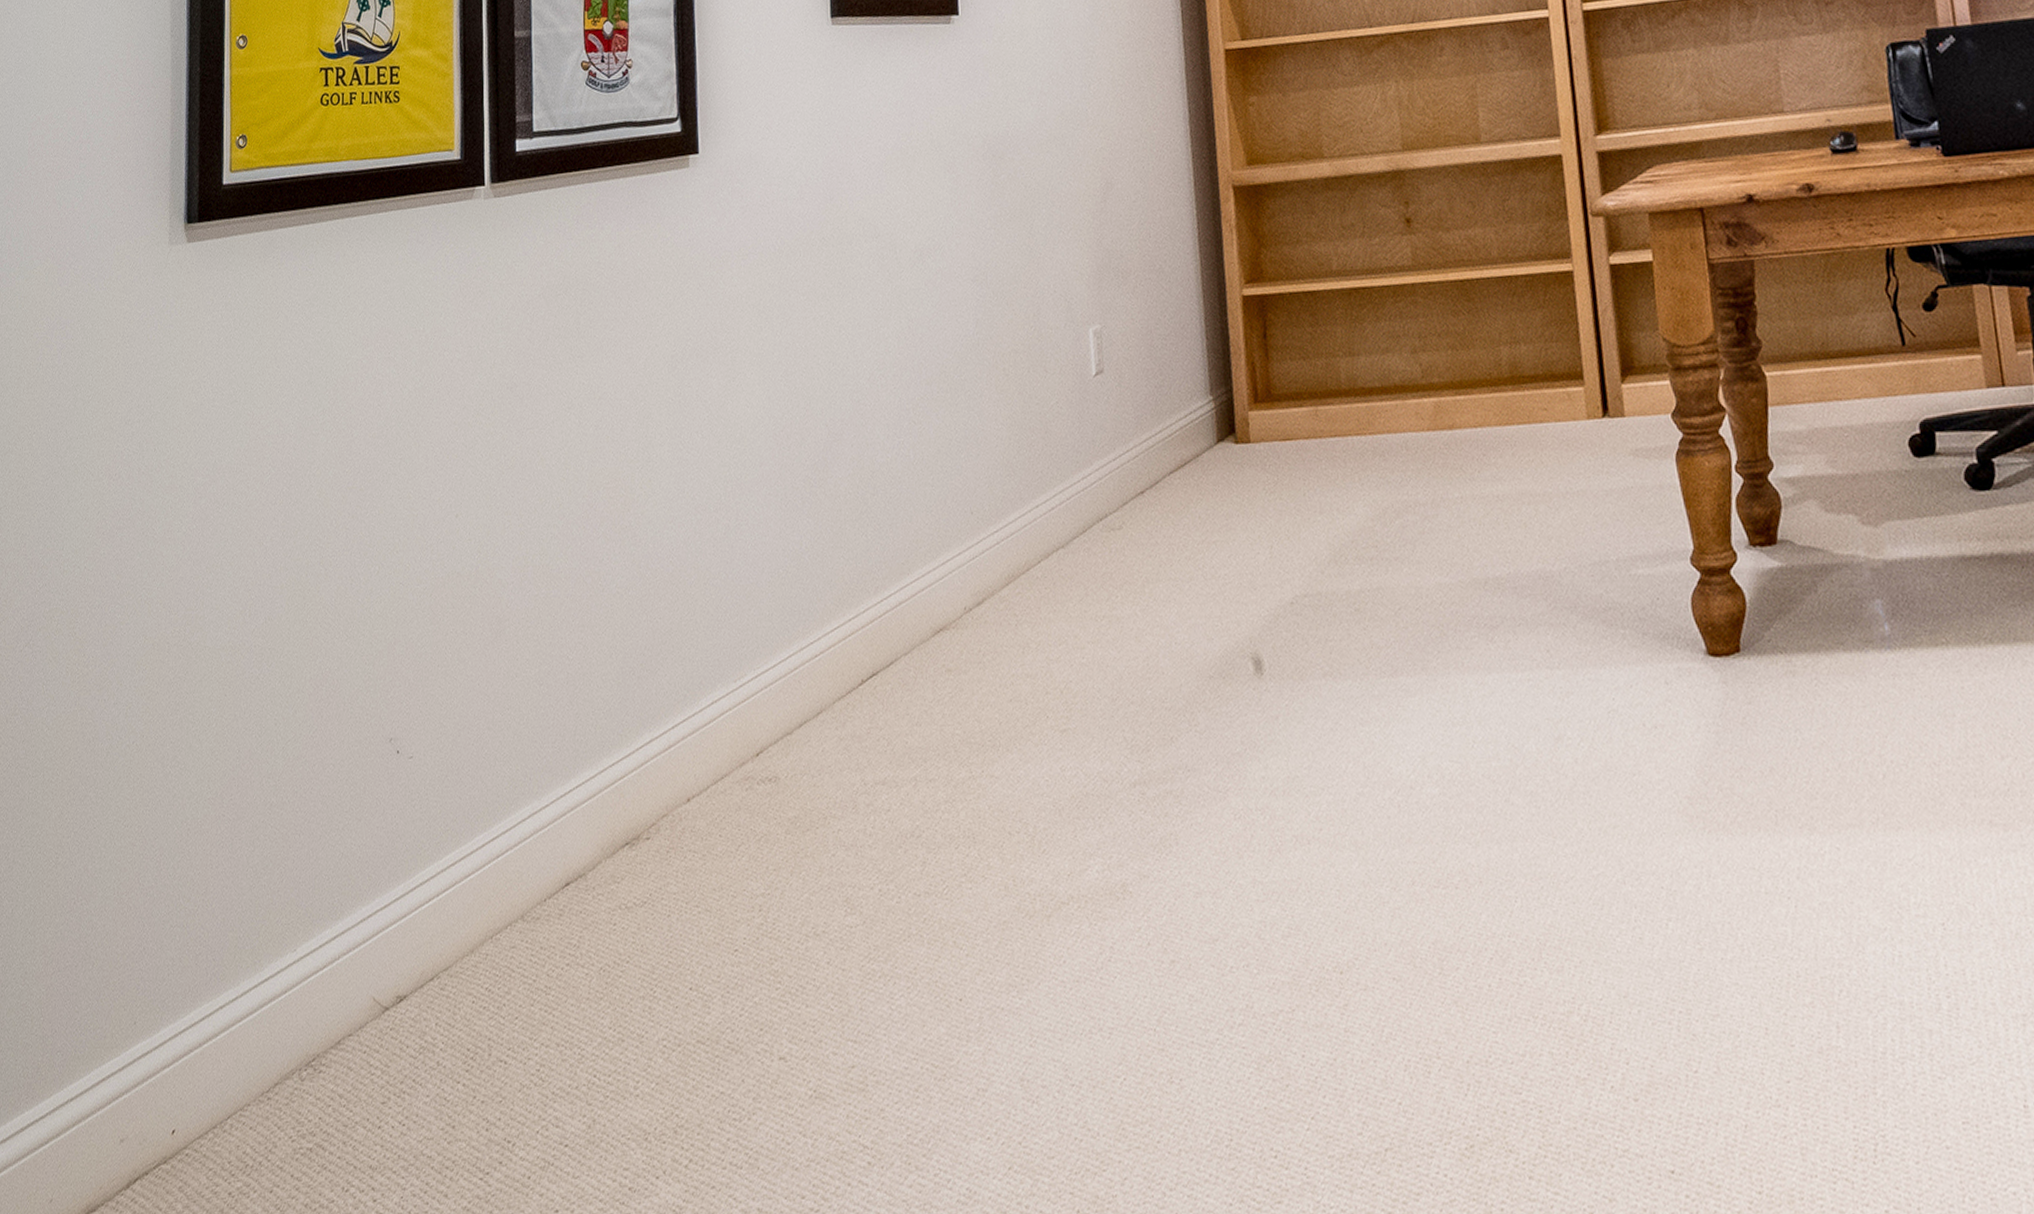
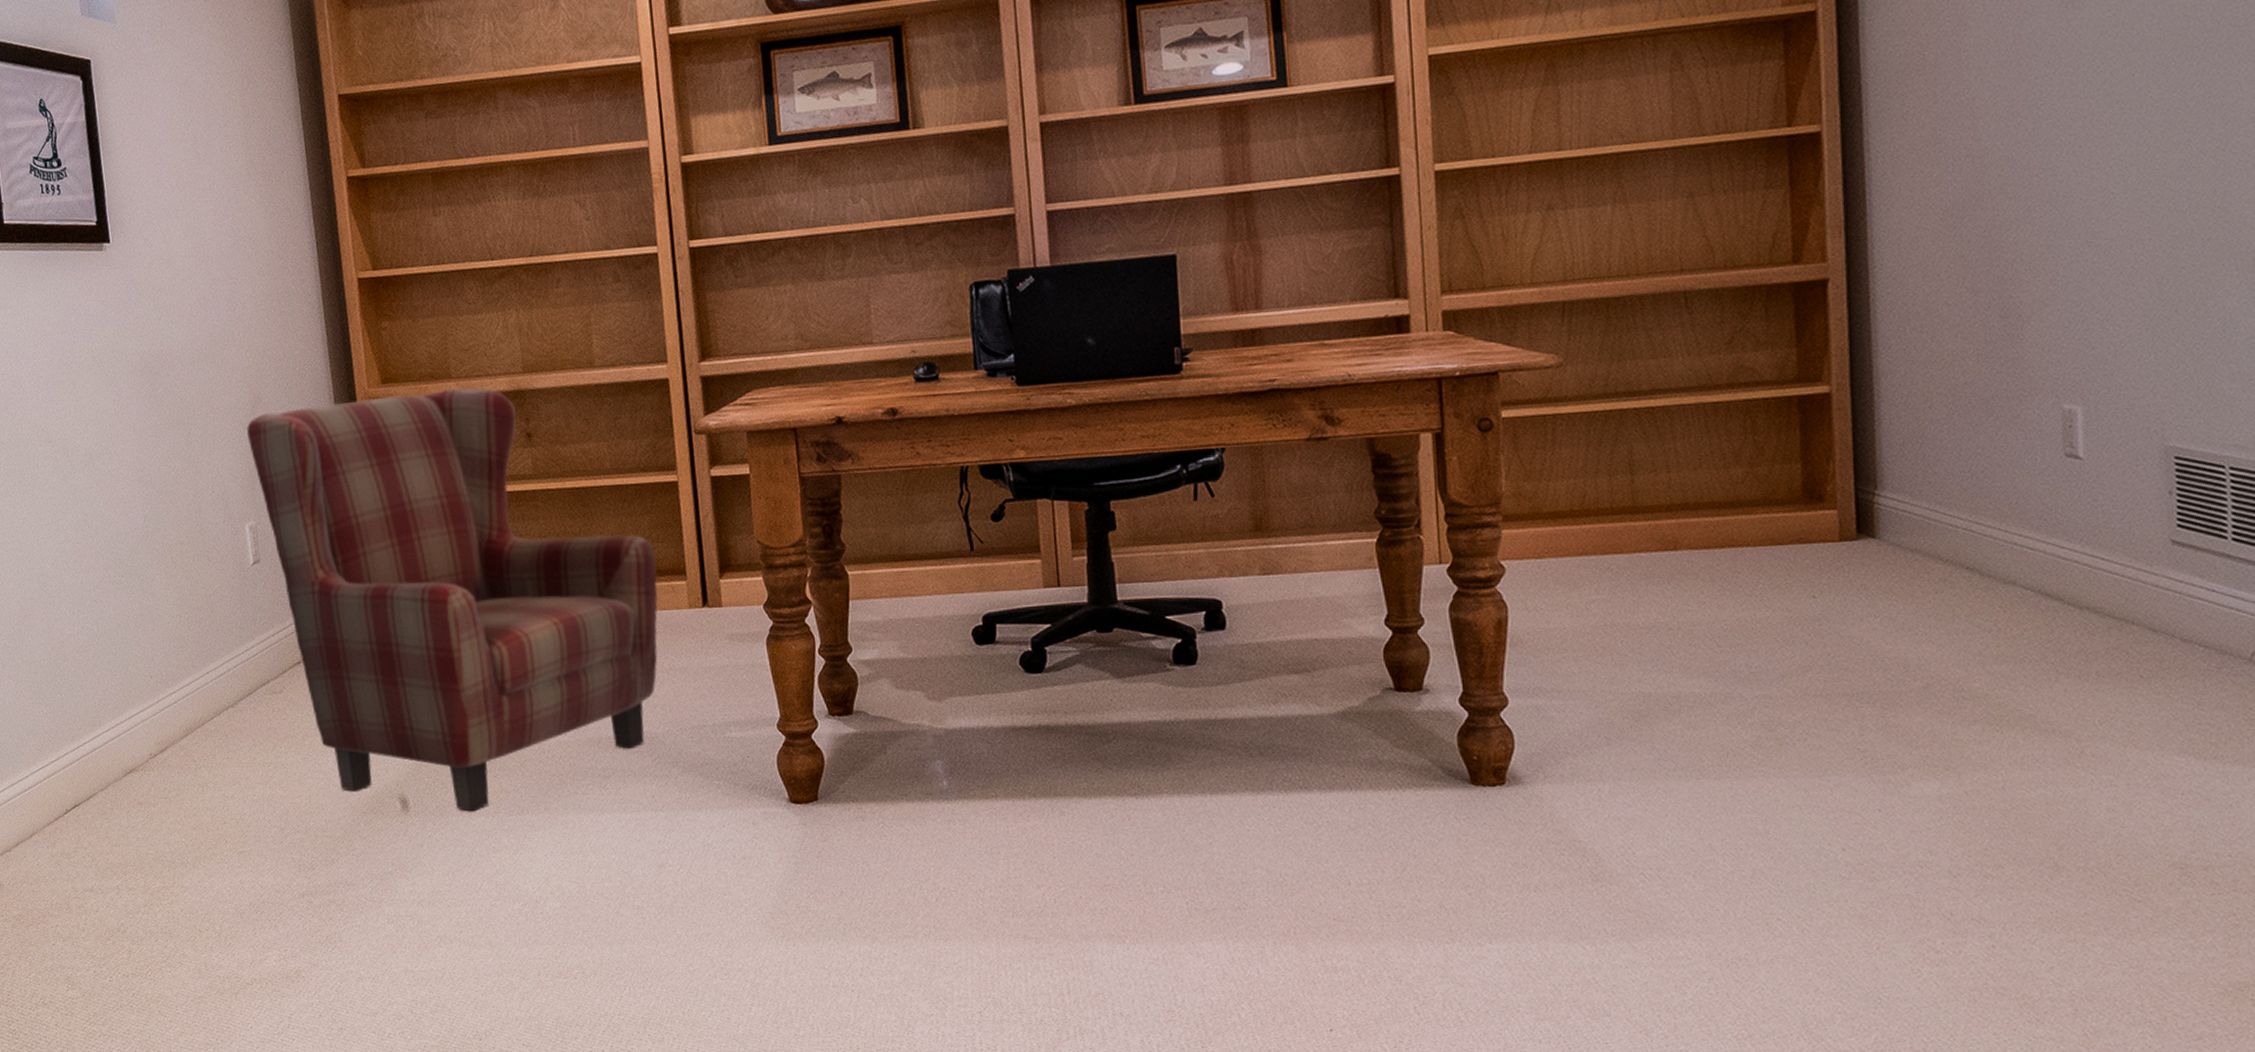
armchair: none [1096,168,1553,673] -> present [247,387,658,811]

